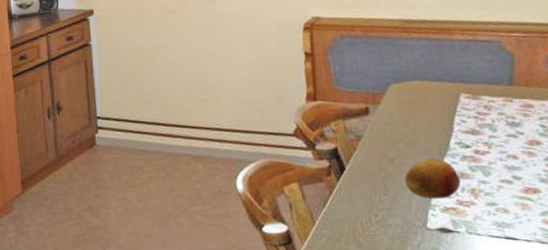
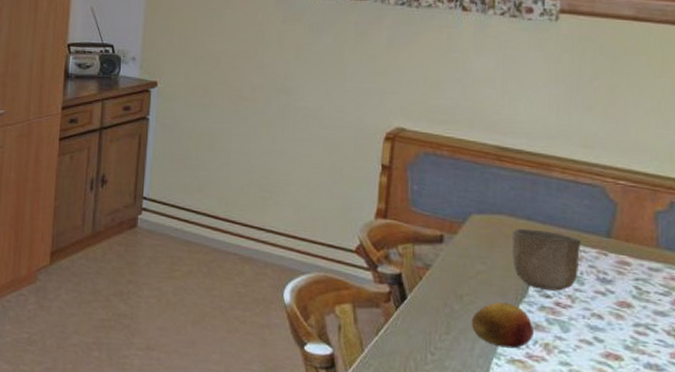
bowl: none [428,88,490,142] -> present [511,228,582,291]

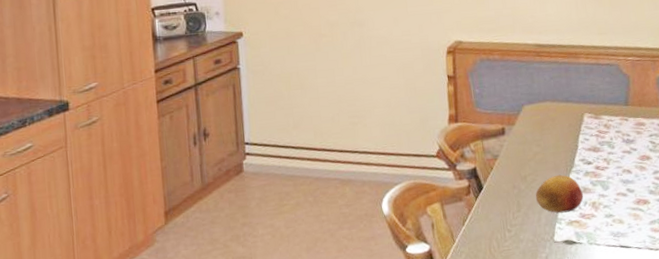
bowl: present [511,228,582,291] -> none [556,108,609,159]

